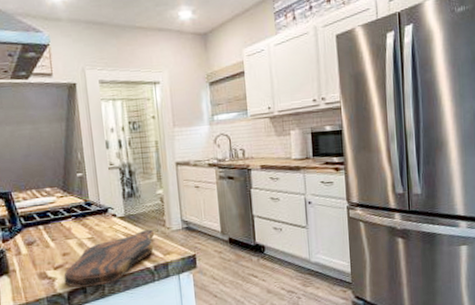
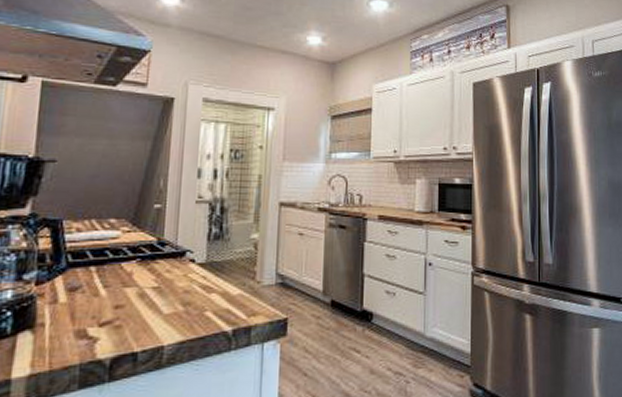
cutting board: present [64,229,155,288] -> none [109,282,241,354]

